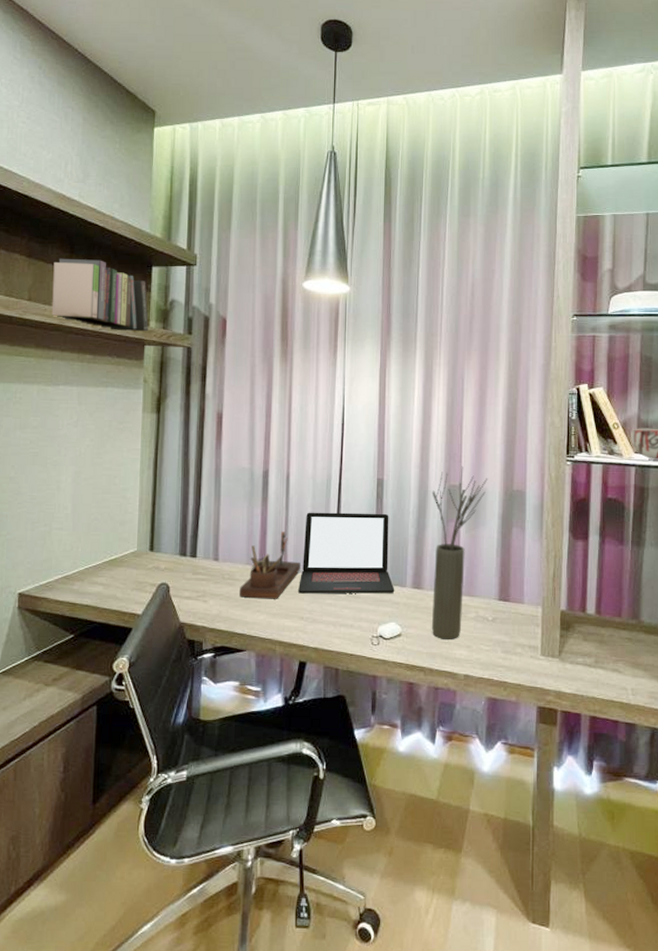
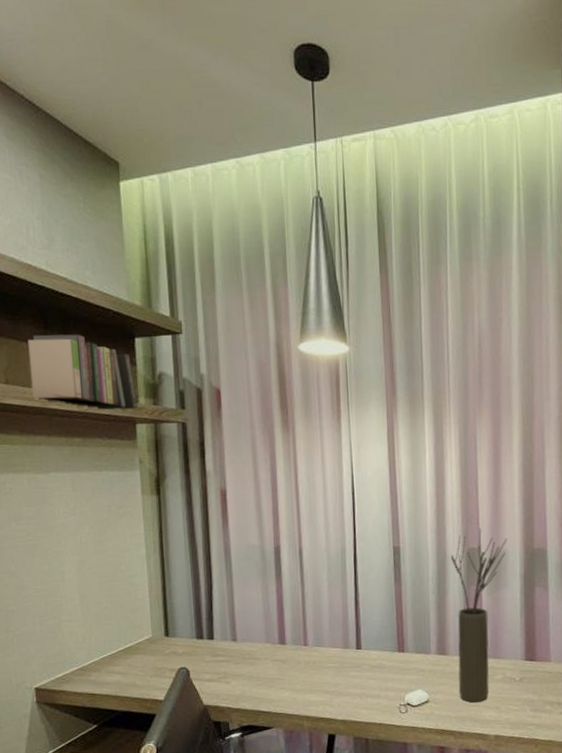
desk organizer: present [240,532,301,599] -> none [261,607,322,676]
laptop: present [298,512,395,594] -> none [321,581,420,668]

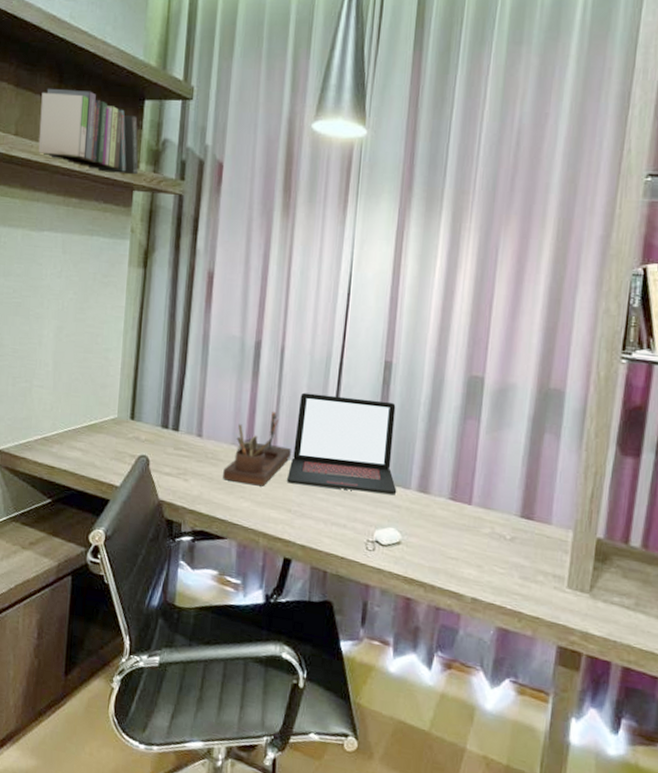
desk organizer: none [261,607,322,676] -> present [223,412,292,487]
laptop: none [321,581,420,668] -> present [287,392,397,494]
vase: present [450,528,507,703] -> none [436,354,519,556]

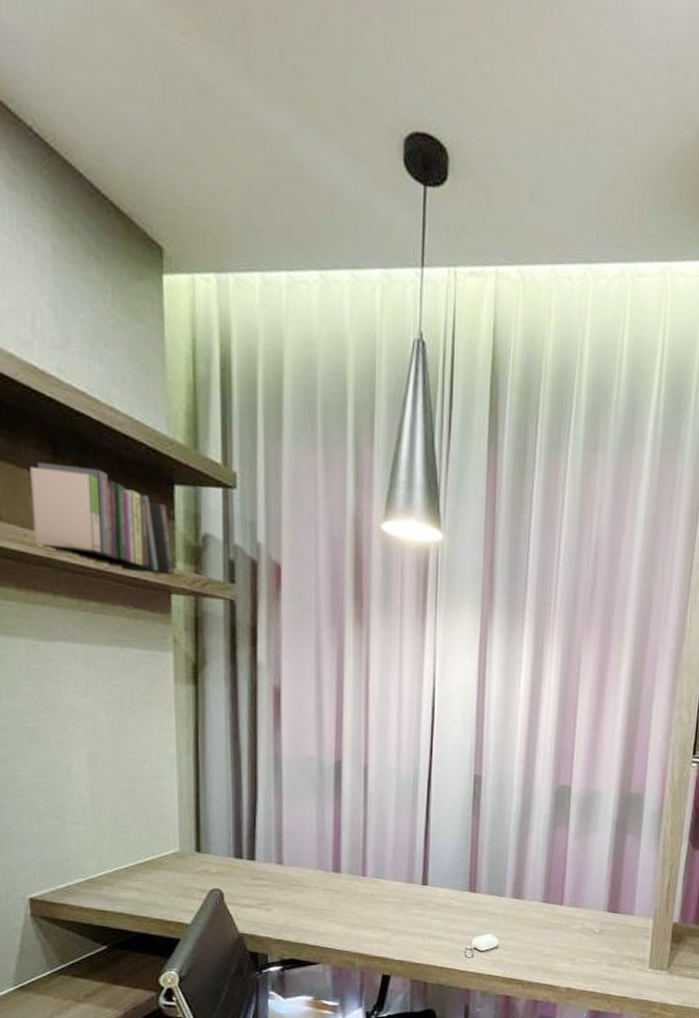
desk organizer: present [223,412,292,487] -> none [310,833,384,908]
laptop: present [287,392,397,494] -> none [380,811,492,904]

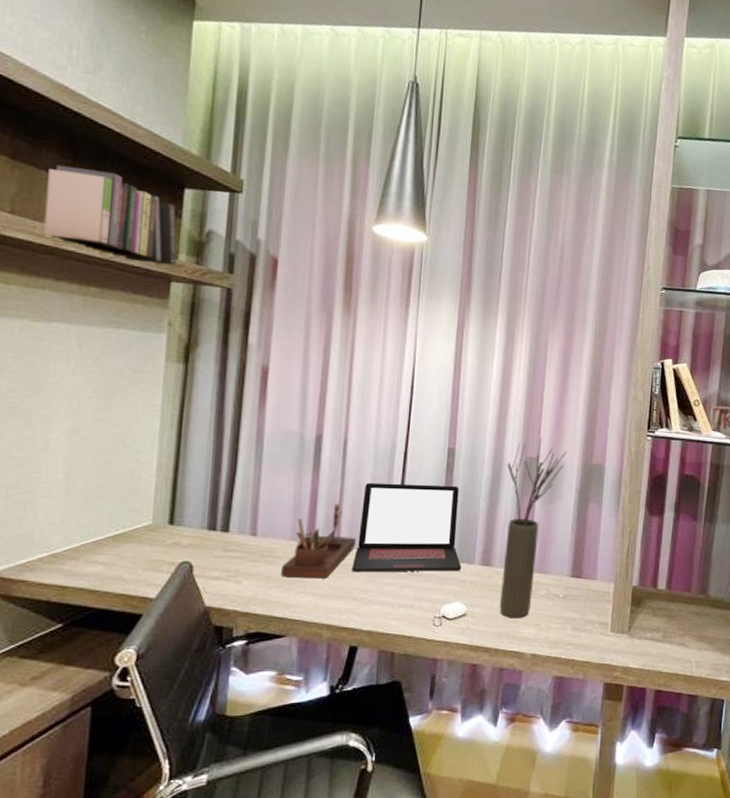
desk organizer: none [310,833,384,908] -> present [281,504,357,579]
laptop: none [380,811,492,904] -> present [352,482,462,572]
vase: none [532,764,603,952] -> present [499,438,567,618]

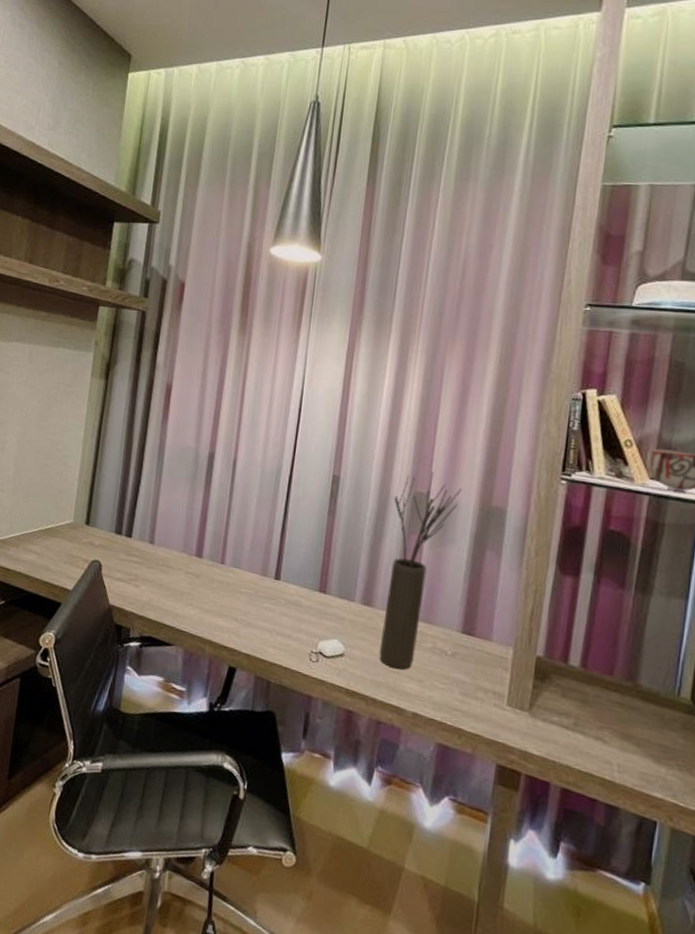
books: present [43,164,177,266] -> none [11,209,107,292]
desk organizer: present [281,504,357,579] -> none [172,521,241,595]
laptop: present [352,482,462,572] -> none [235,503,343,606]

